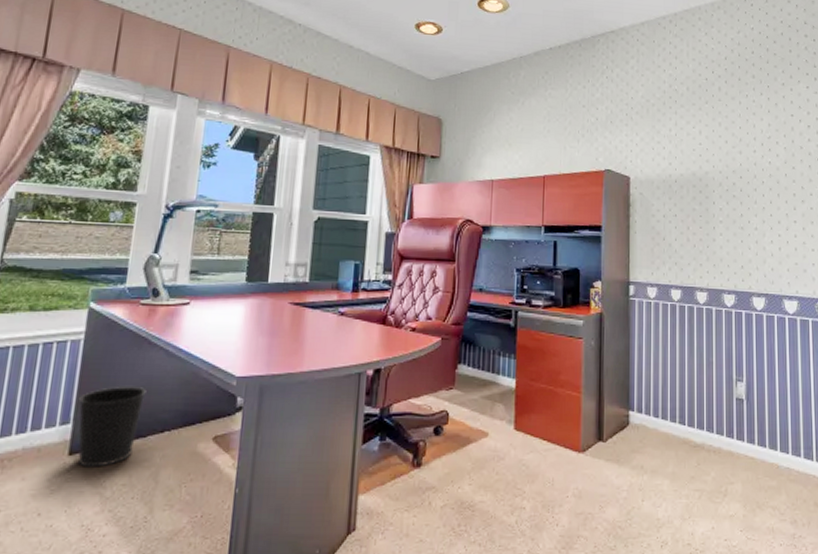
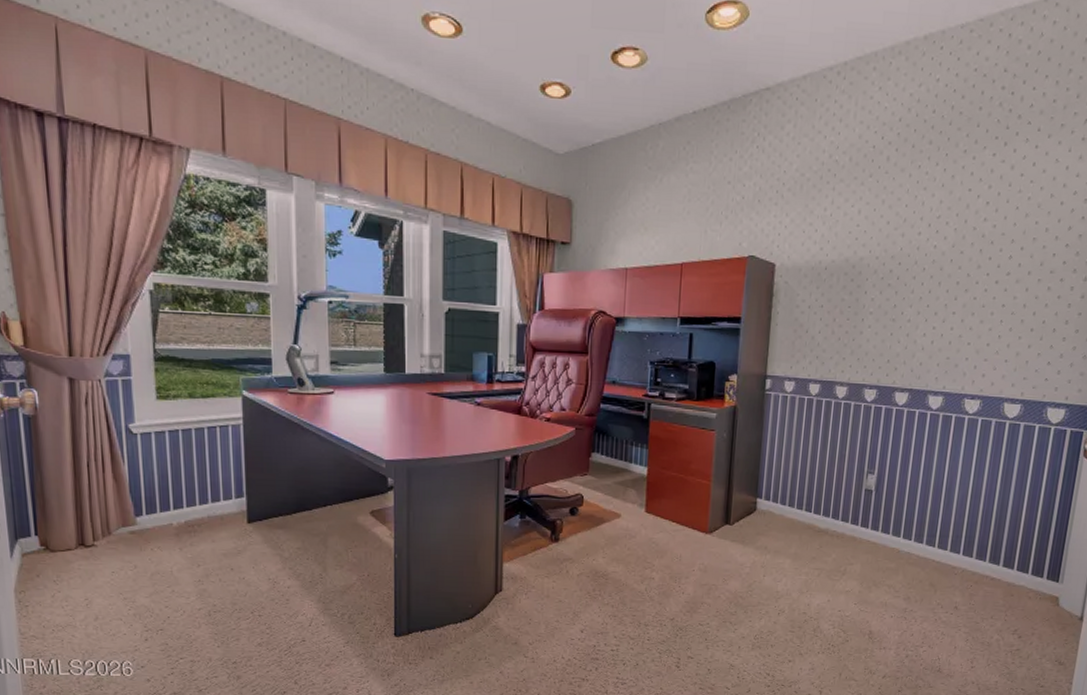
wastebasket: present [78,387,147,467] -> none [248,467,306,534]

